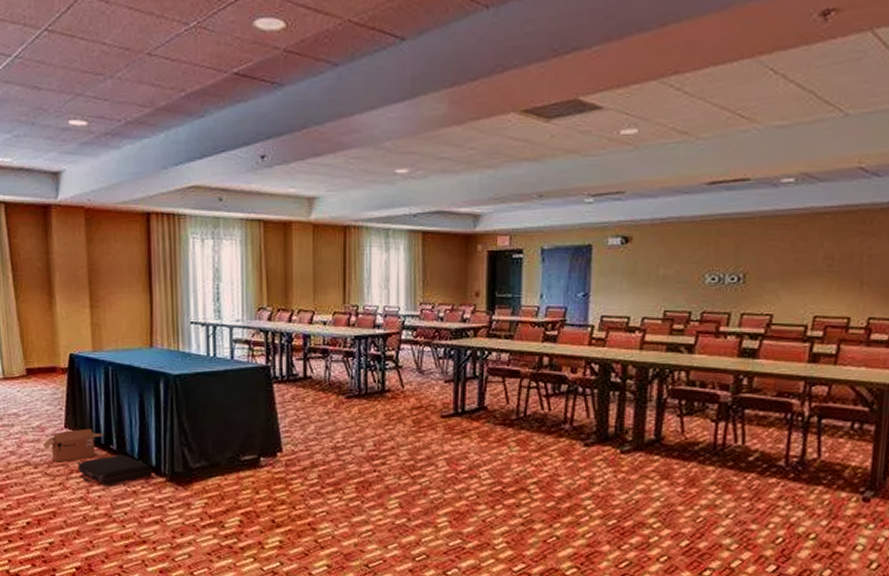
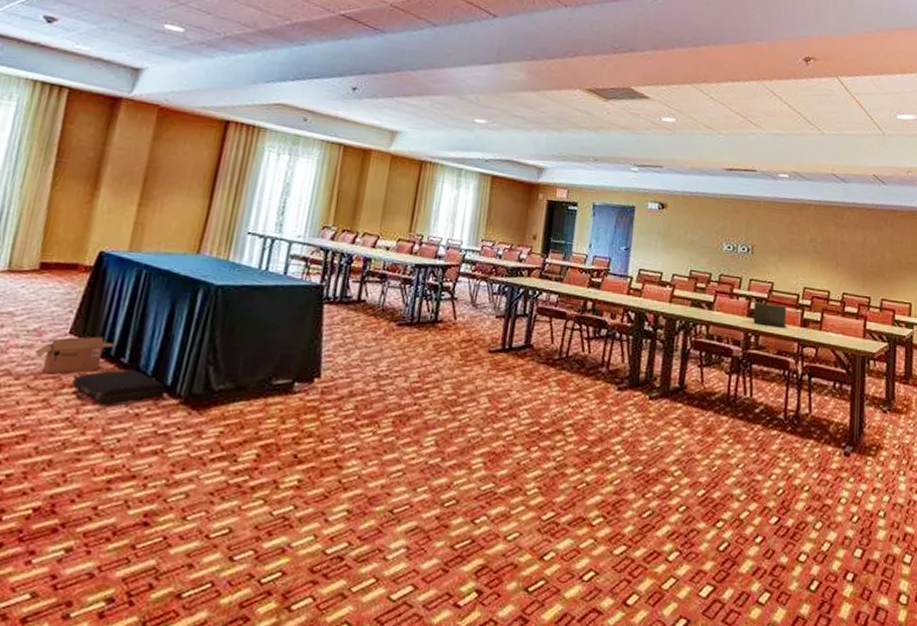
laptop: none [746,339,789,366] -> present [753,302,786,328]

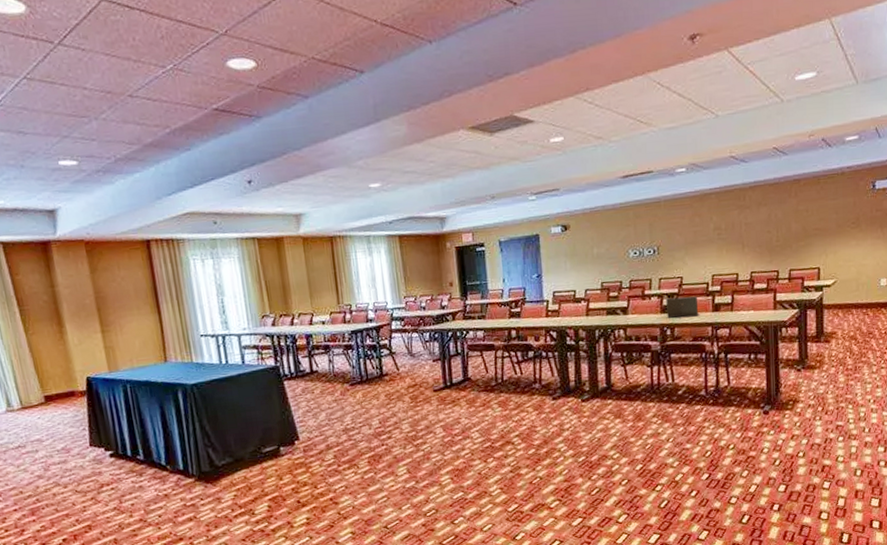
cardboard box: present [34,336,116,375] -> none [69,443,130,479]
briefcase: present [72,369,167,405] -> none [106,463,182,494]

